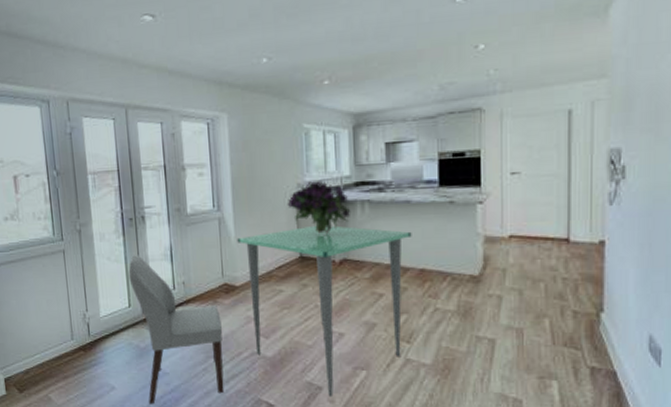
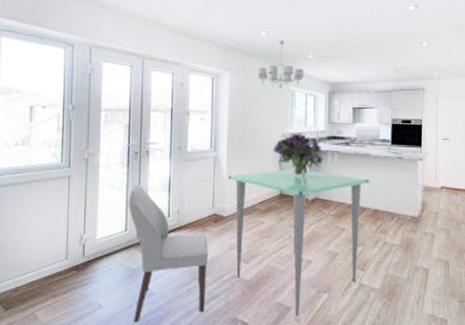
chandelier: none [260,66,320,129] -> present [257,40,305,89]

